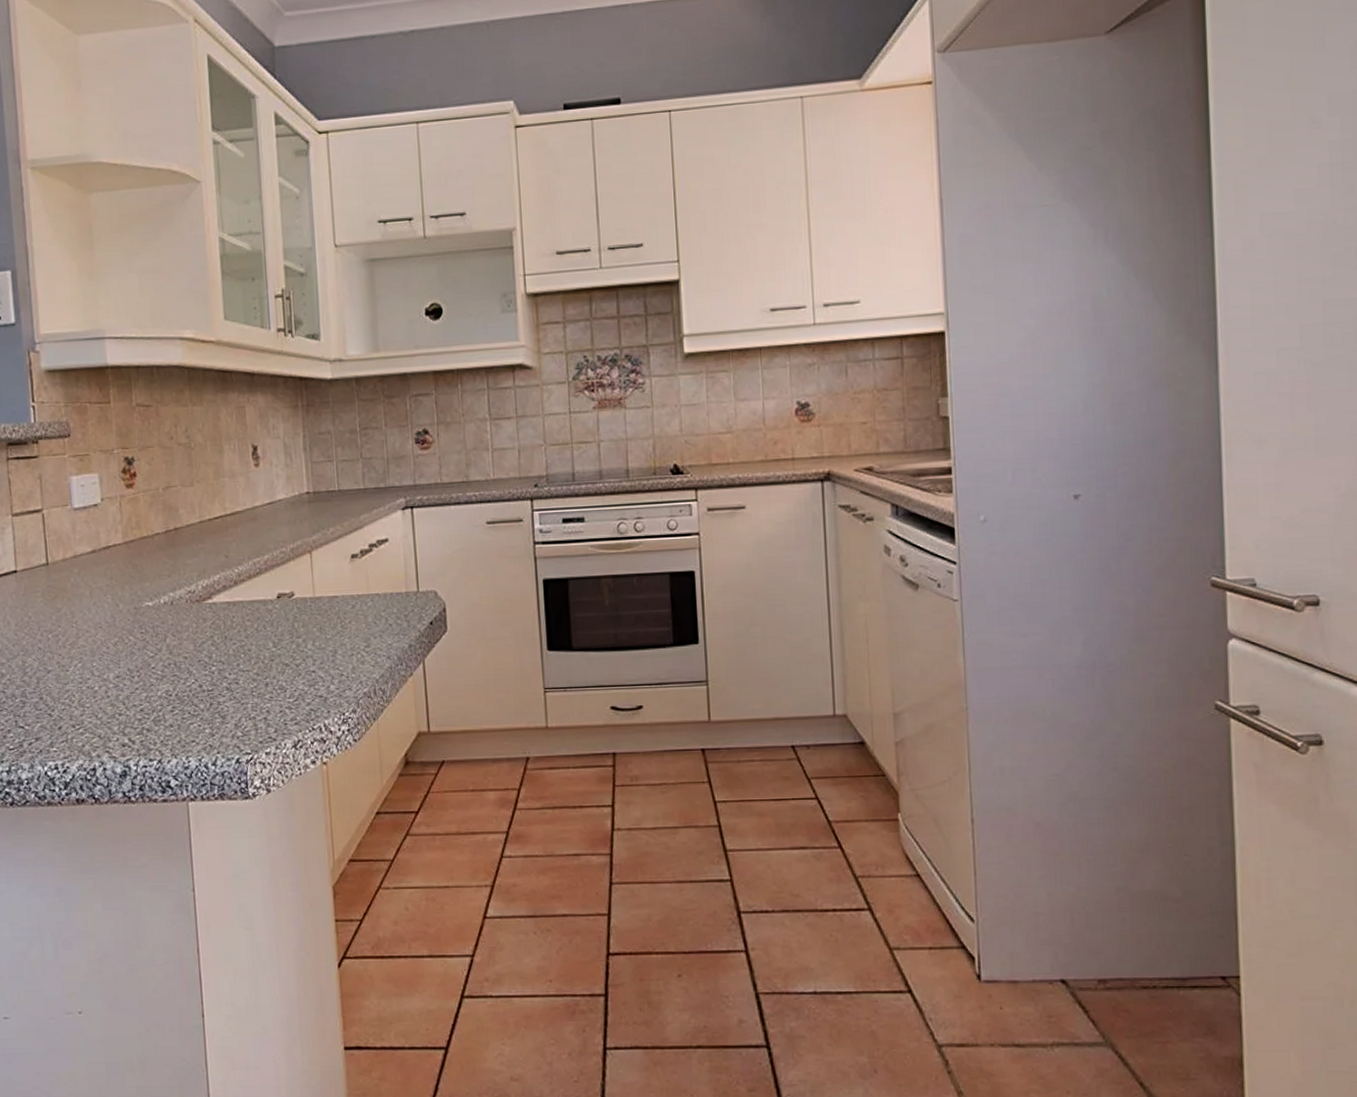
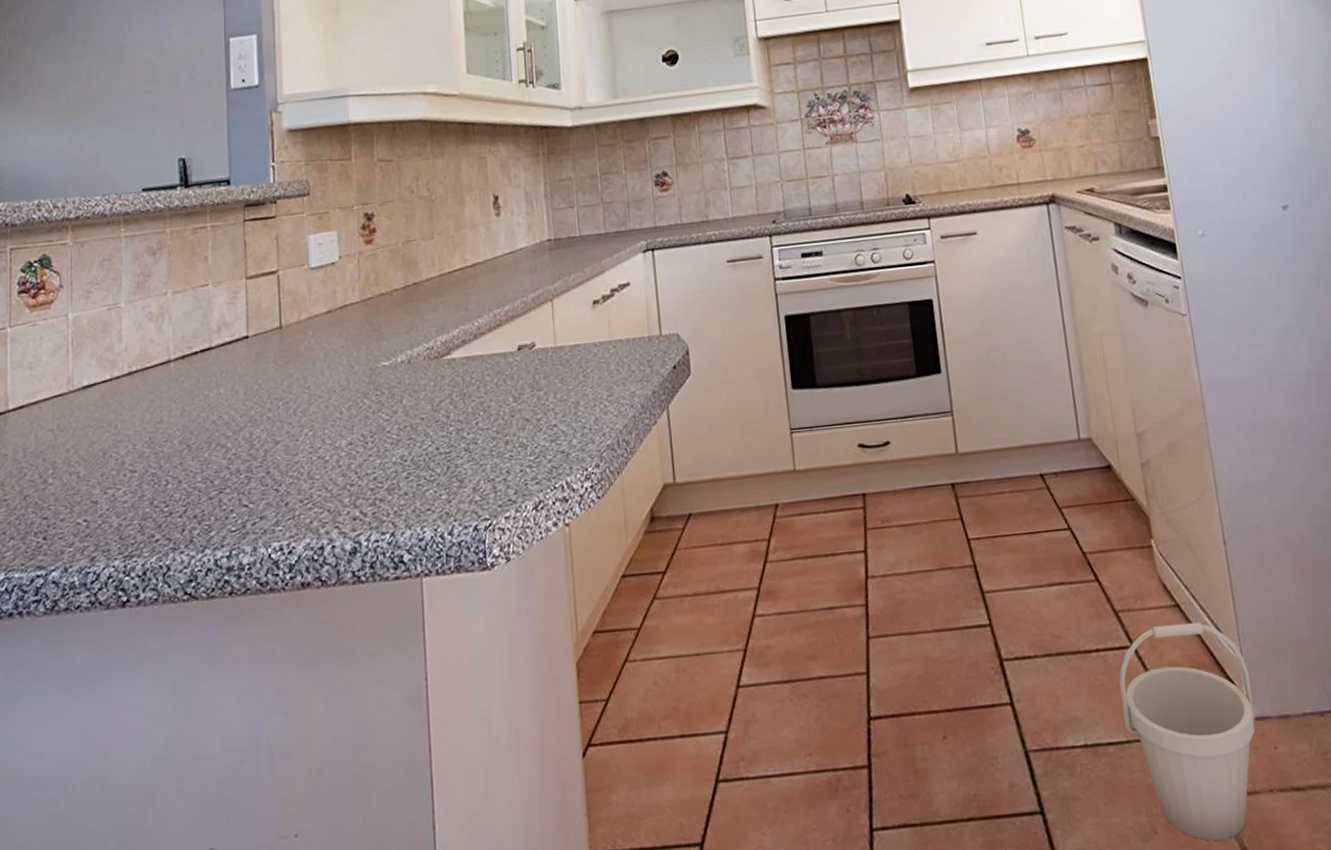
bucket: none [853,892,984,1083] -> present [1119,622,1256,841]

